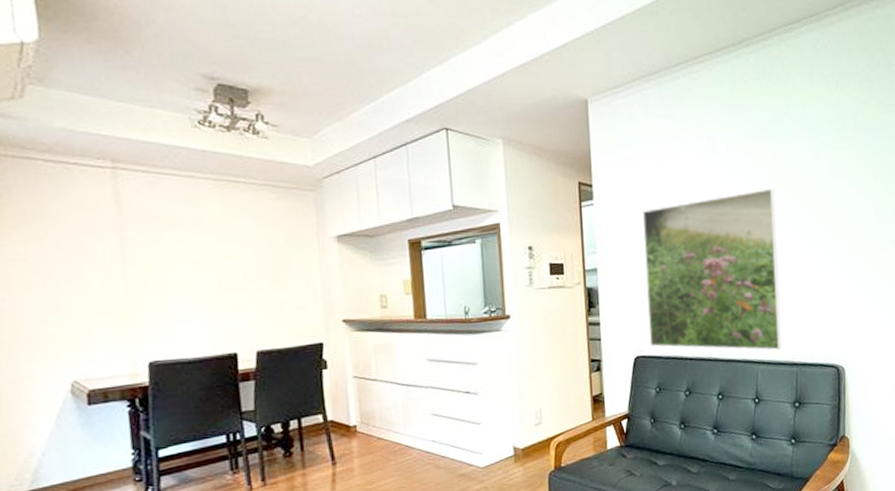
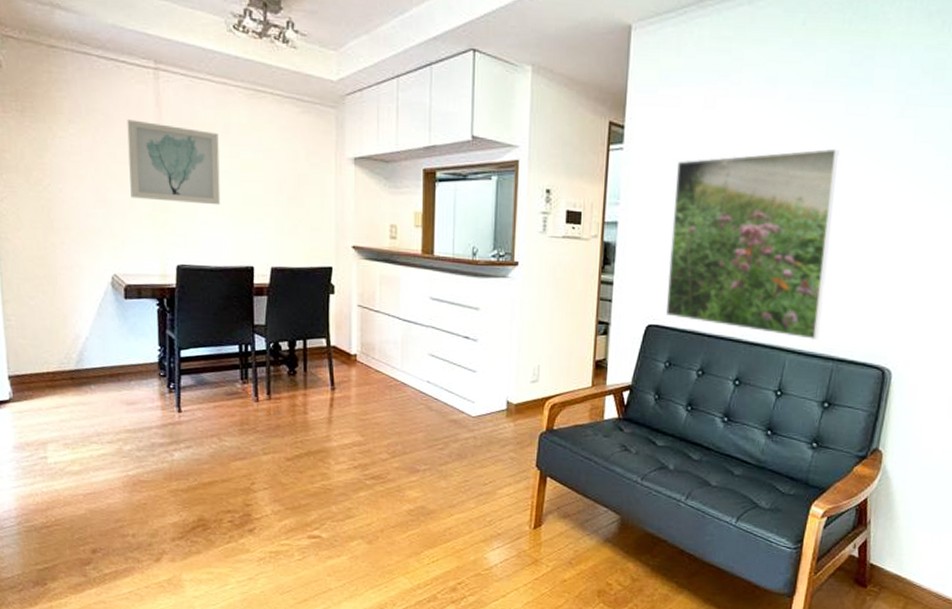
wall art: none [81,220,196,300] -> present [127,119,221,205]

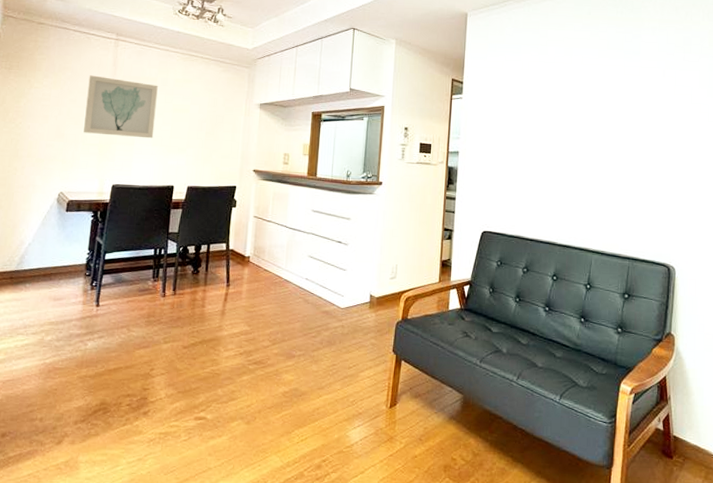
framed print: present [666,148,840,340] -> none [497,98,621,243]

